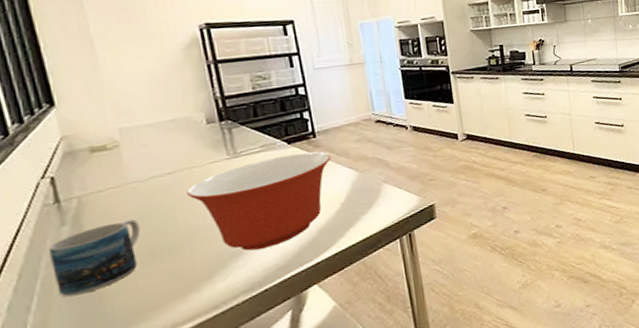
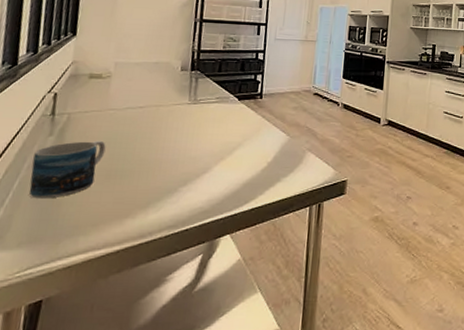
mixing bowl: present [187,151,332,251] -> none [149,109,271,190]

